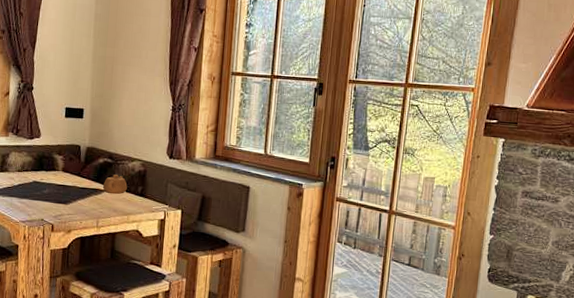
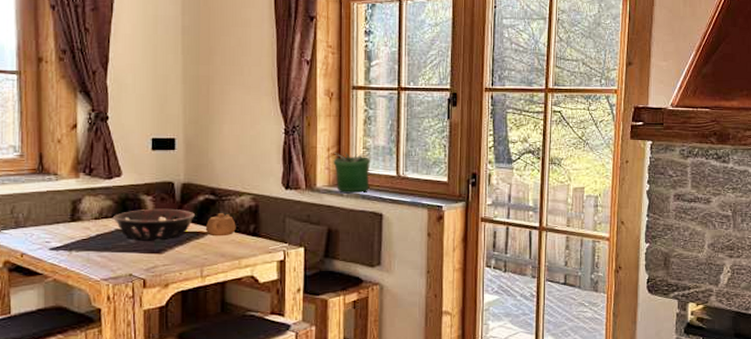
decorative bowl: none [31,166,96,194] -> present [112,208,196,241]
planter: none [210,129,246,167] -> present [333,152,374,194]

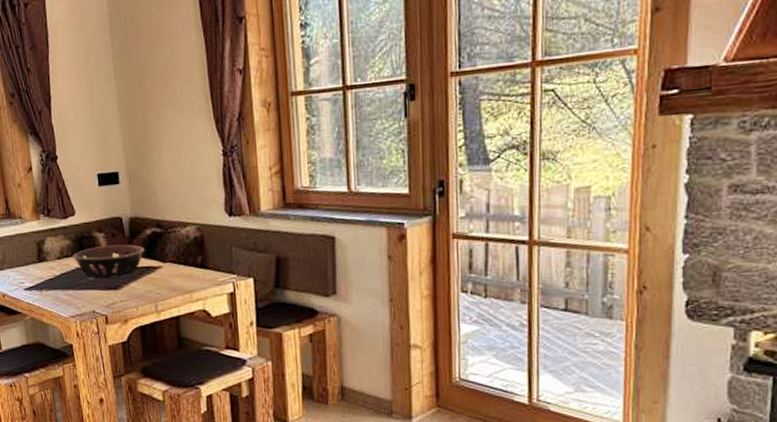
teapot: present [206,213,236,237] -> none [156,246,184,271]
planter: present [333,152,374,194] -> none [276,168,321,217]

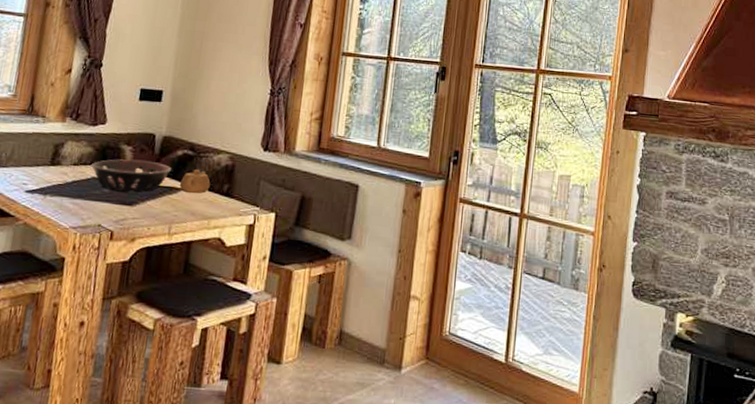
teapot: none [156,246,184,271] -> present [180,170,211,194]

